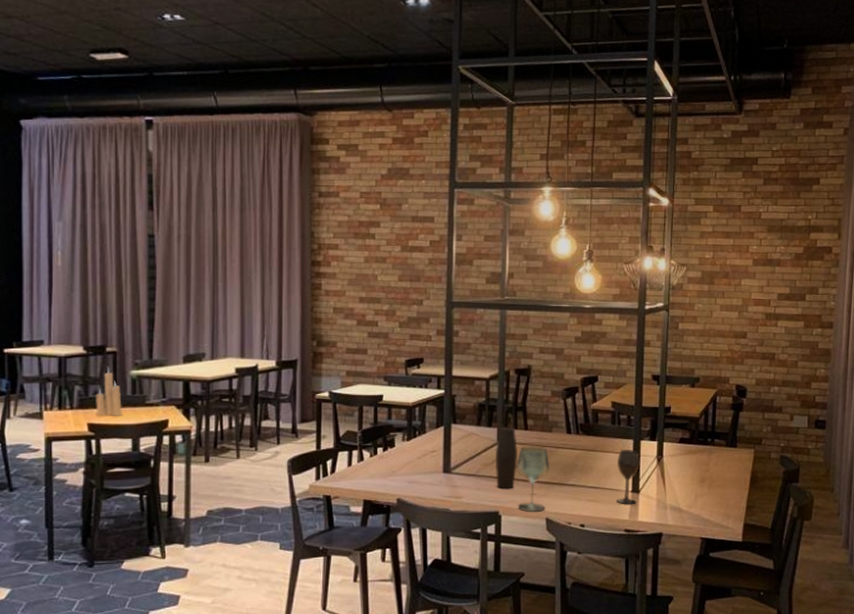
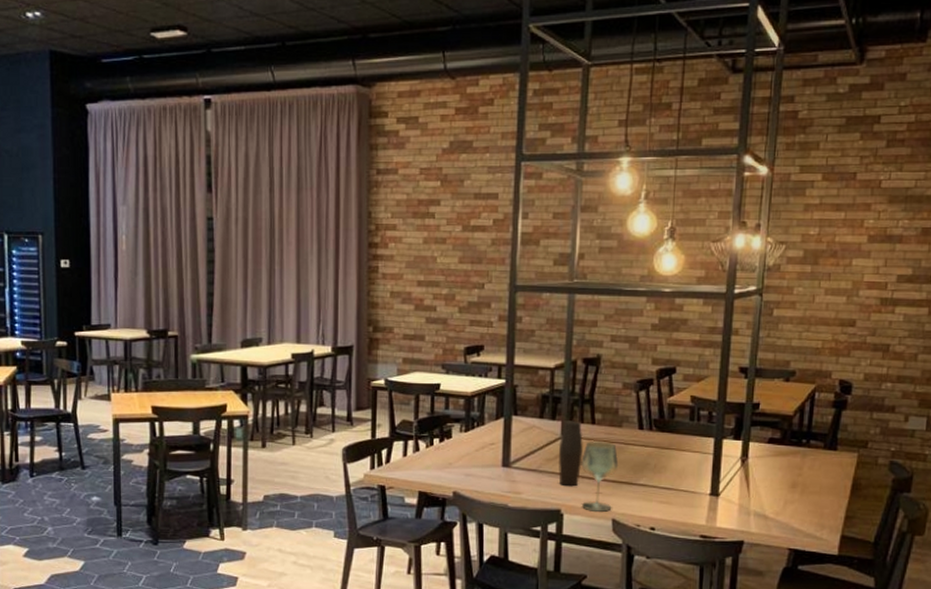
candle: present [96,368,123,417] -> none [159,352,185,401]
wine glass: present [616,450,640,505] -> none [692,449,721,509]

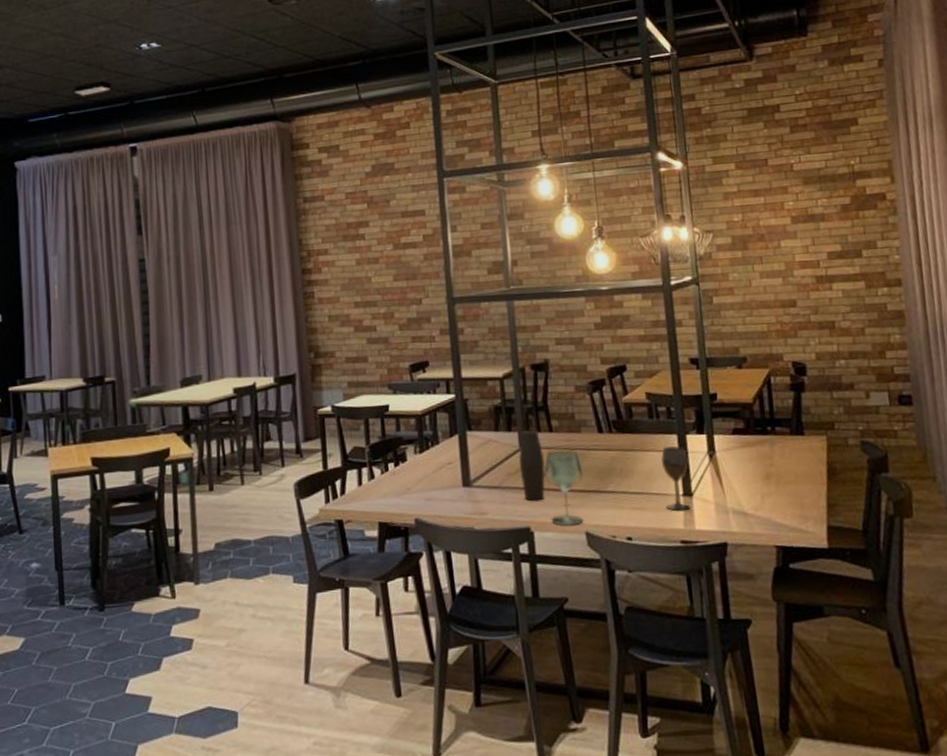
wine glass: none [692,449,721,509] -> present [661,446,691,512]

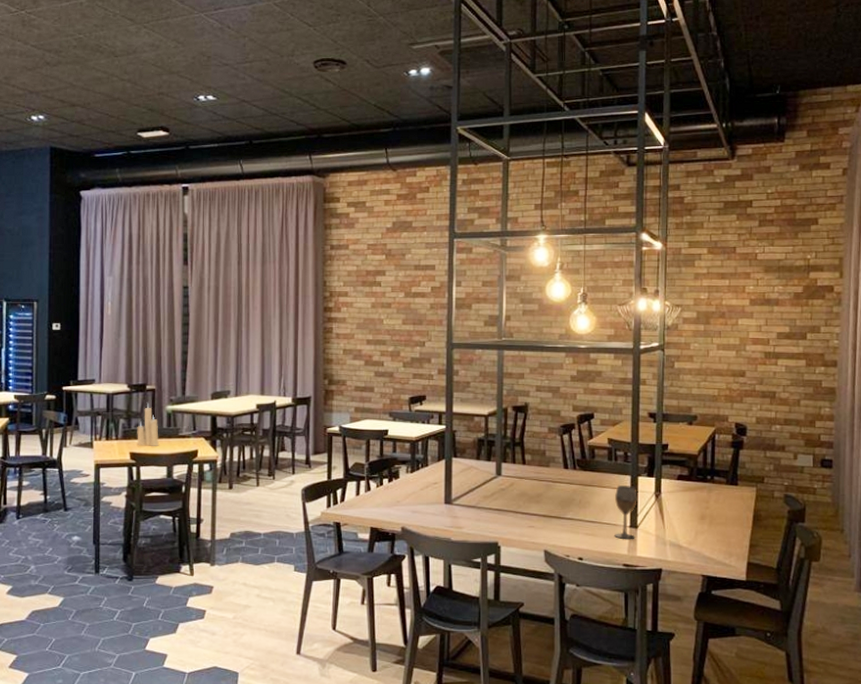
candle: none [97,398,125,451] -> present [137,403,160,447]
vase: present [518,429,545,501] -> none [494,460,516,521]
wine glass: present [544,448,584,526] -> none [515,479,548,544]

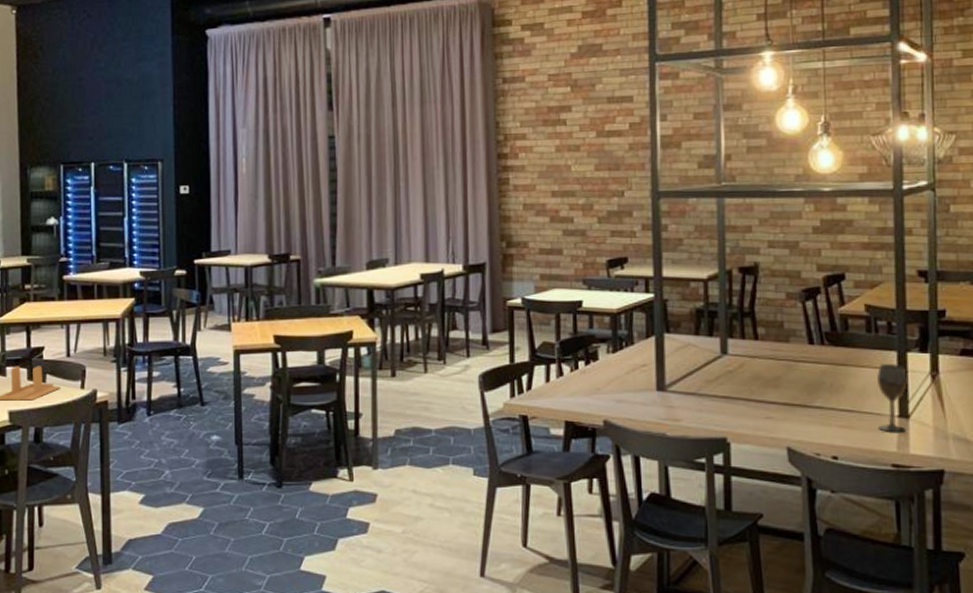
candle: present [137,403,160,447] -> none [281,277,308,329]

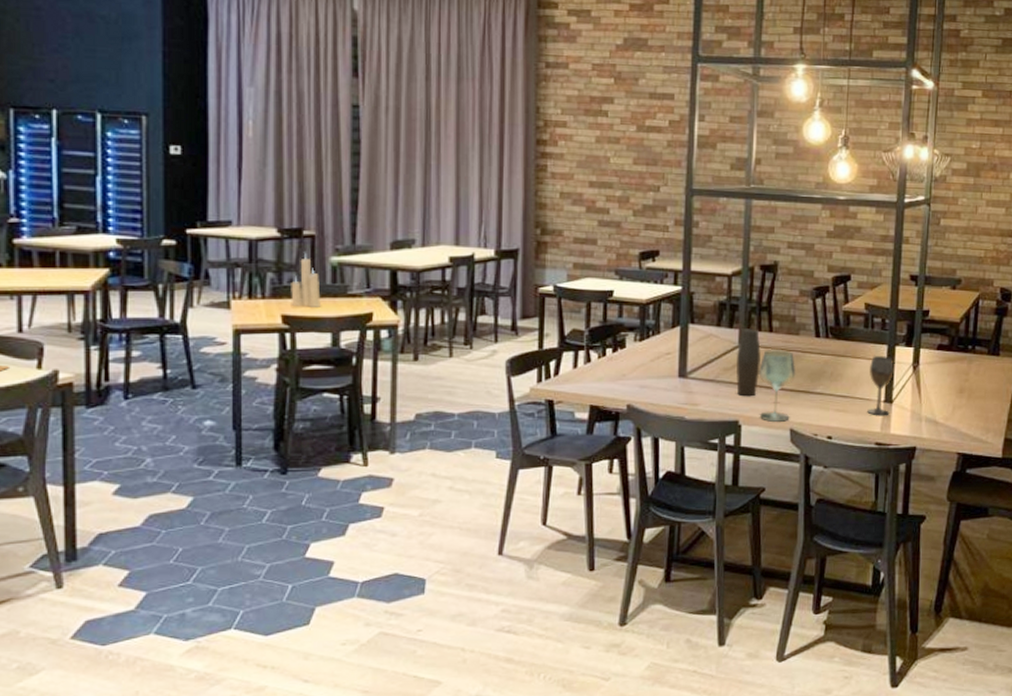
candle: none [281,277,308,329] -> present [291,253,322,309]
vase: none [718,335,747,412] -> present [736,327,761,397]
wine glass: none [746,358,790,439] -> present [759,349,796,422]

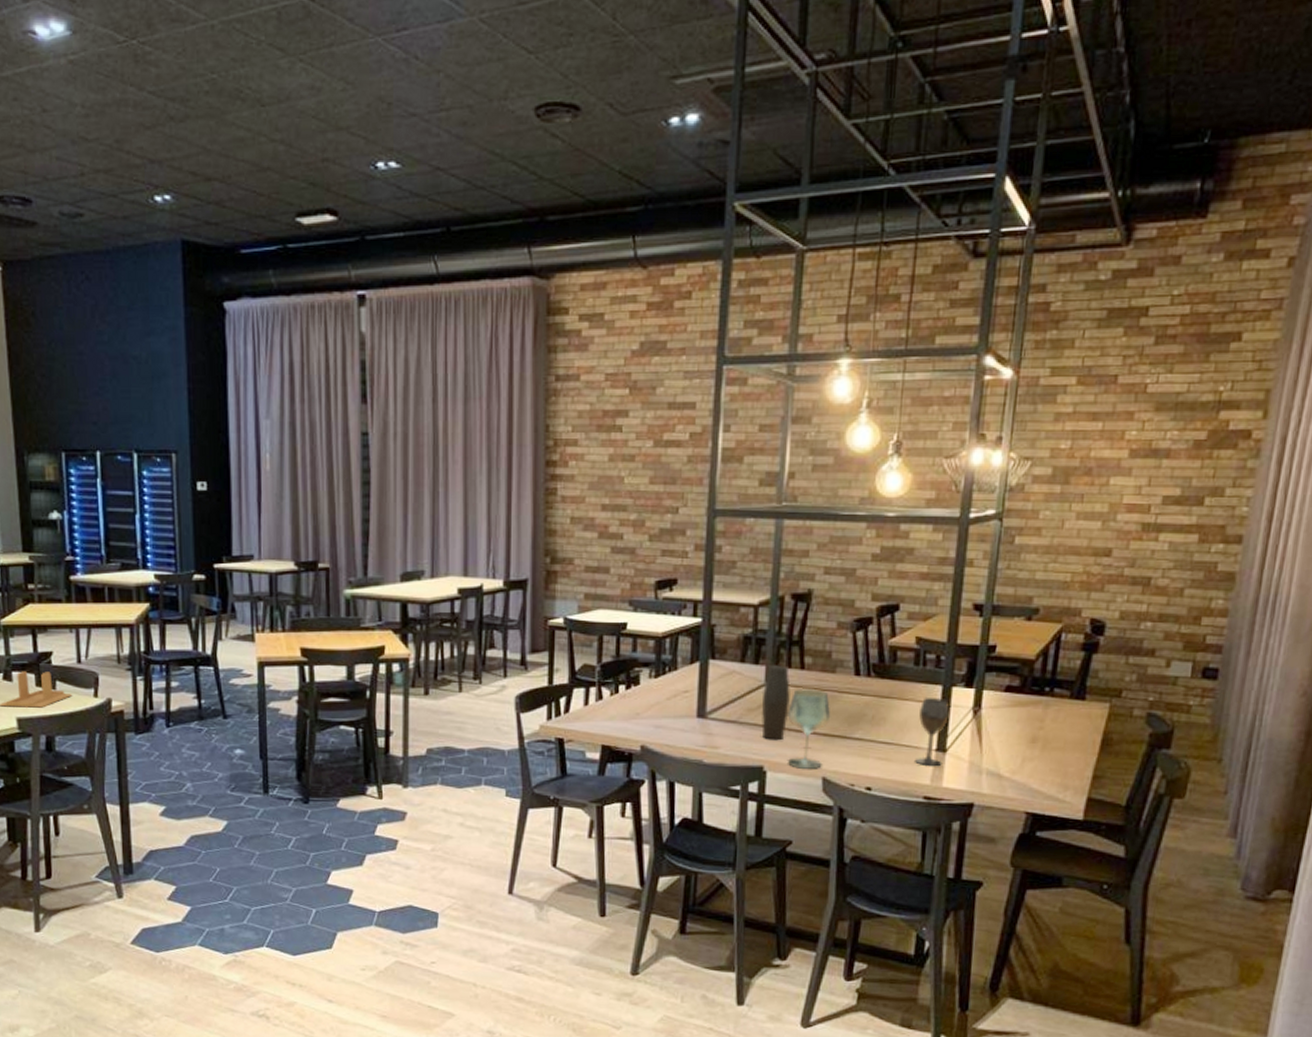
candle: present [291,253,322,309] -> none [308,586,337,642]

